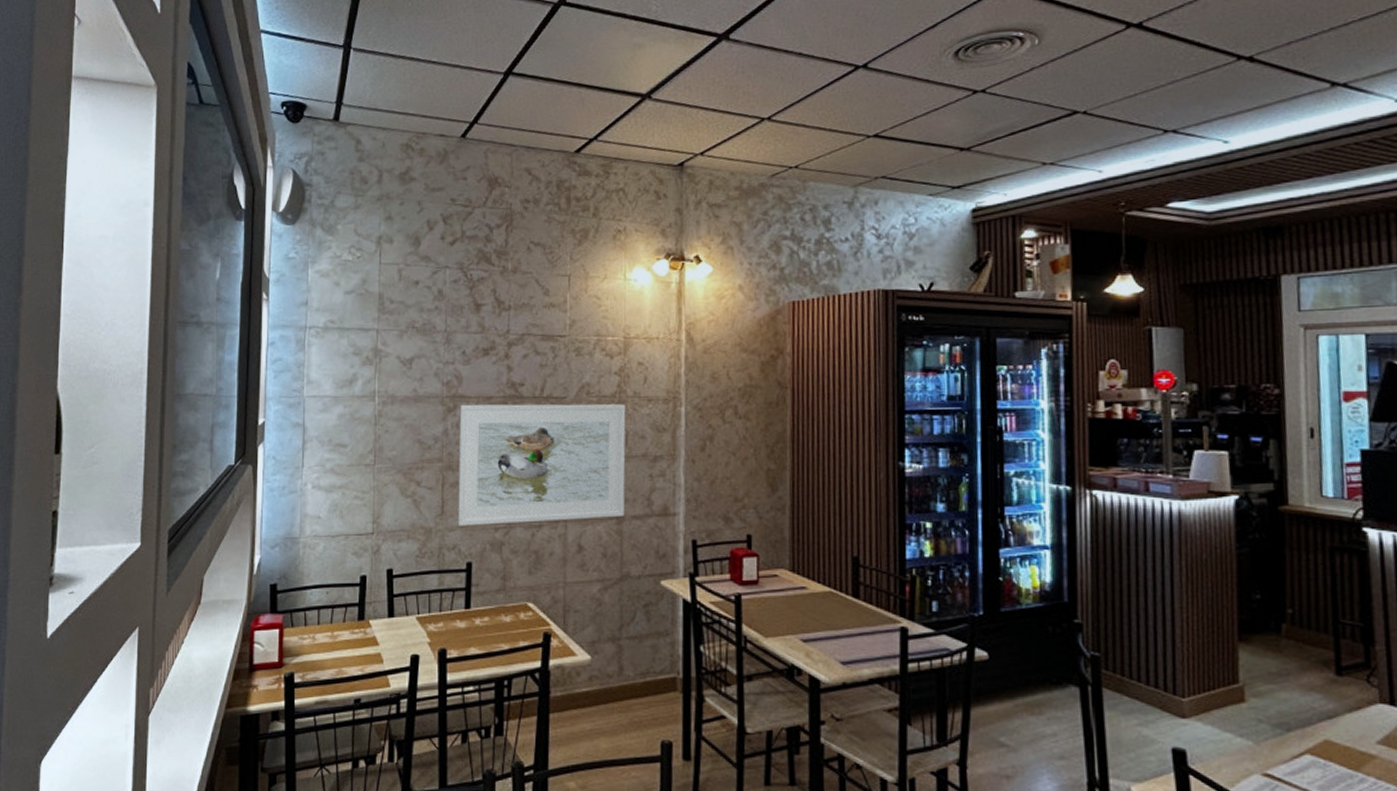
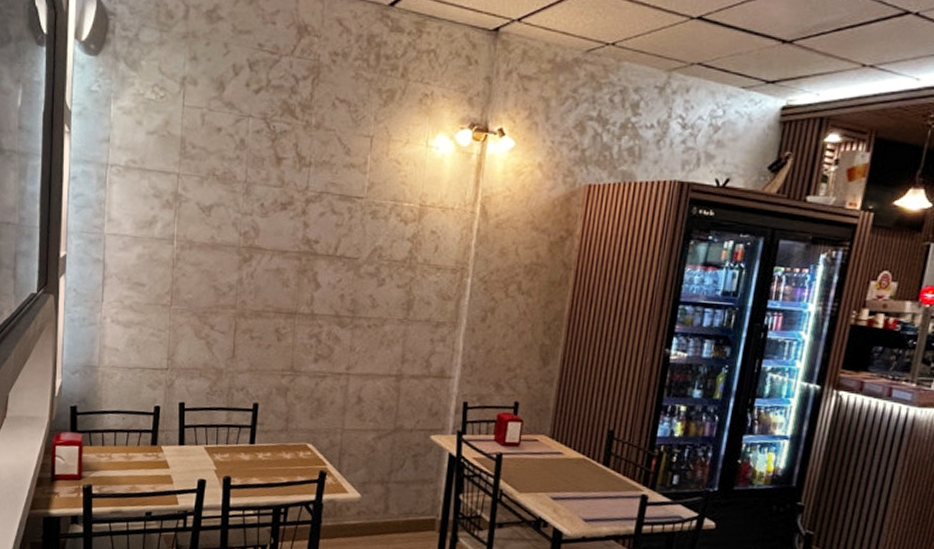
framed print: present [457,404,626,526] -> none [247,255,415,375]

